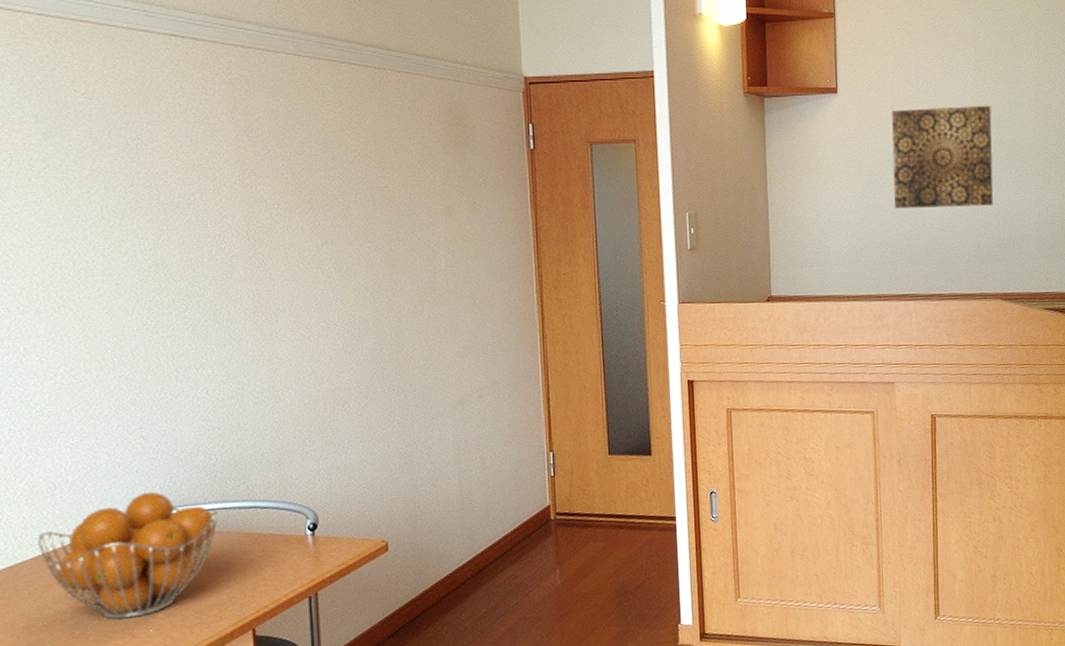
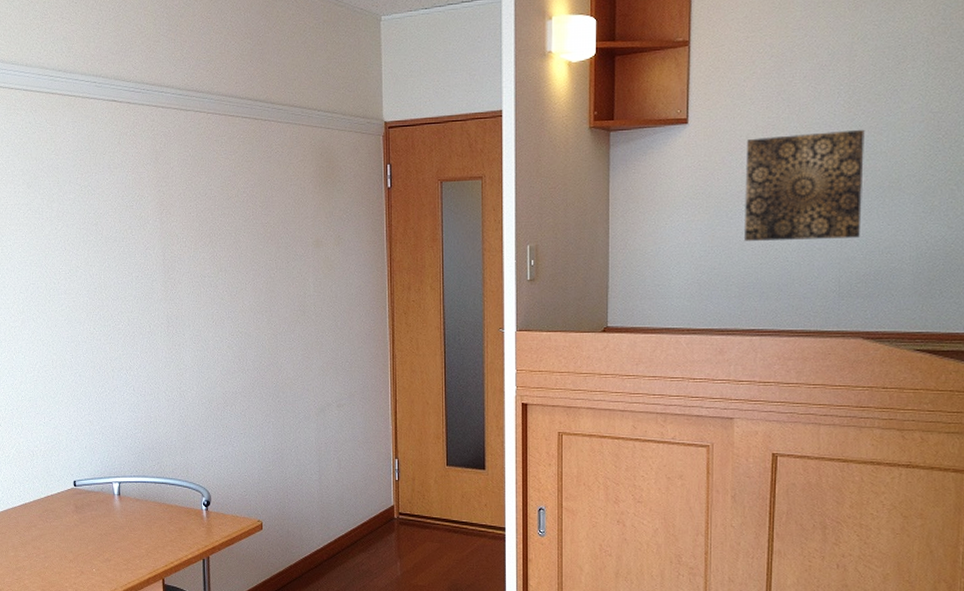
fruit basket: present [37,492,219,620] -> none [22,465,140,559]

